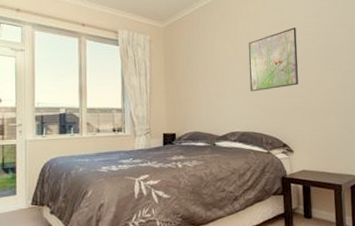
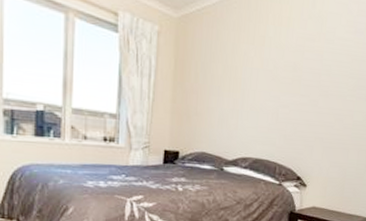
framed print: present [248,27,298,92] -> none [270,43,333,114]

